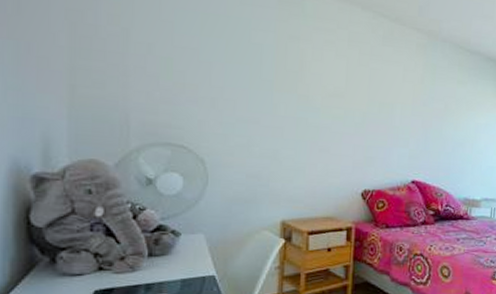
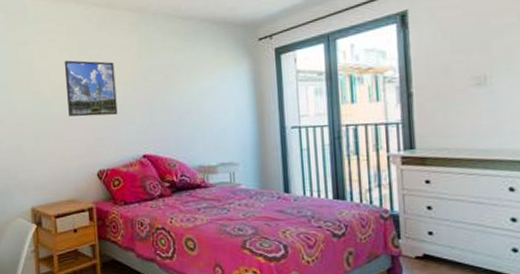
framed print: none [338,68,395,136] -> present [64,60,118,117]

